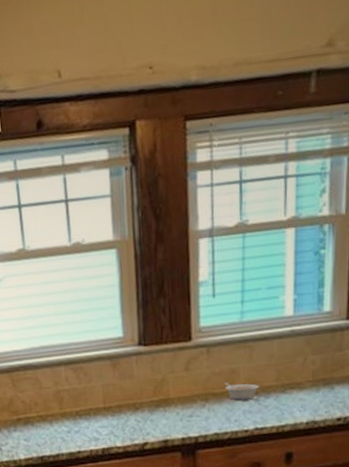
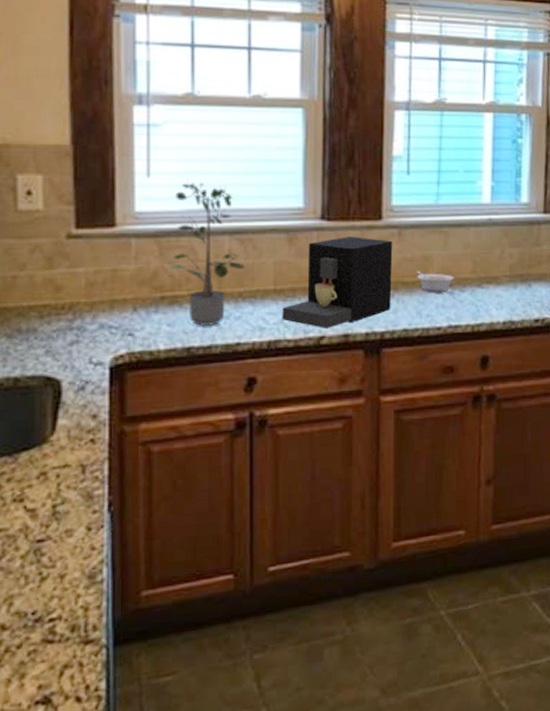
potted plant: none [19,322,79,440] -> present [169,179,245,326]
coffee maker: none [111,357,203,436] -> present [282,237,393,328]

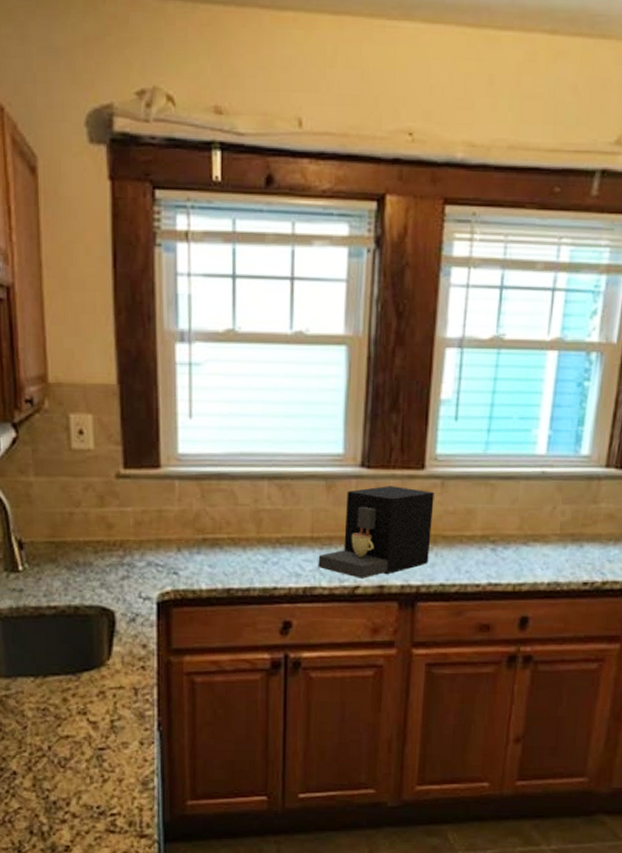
potted plant: present [169,179,245,326] -> none [210,421,283,569]
legume: present [417,271,454,293] -> none [458,524,498,549]

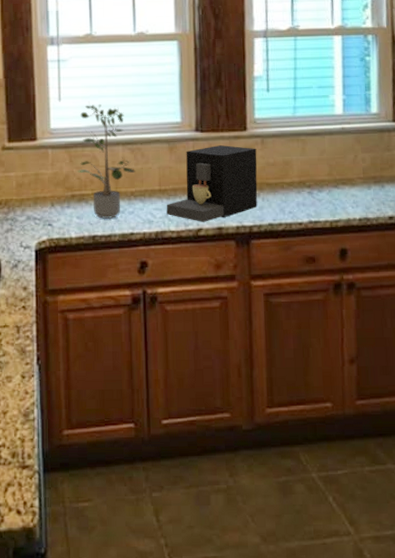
potted plant: none [210,421,283,569] -> present [77,101,135,219]

